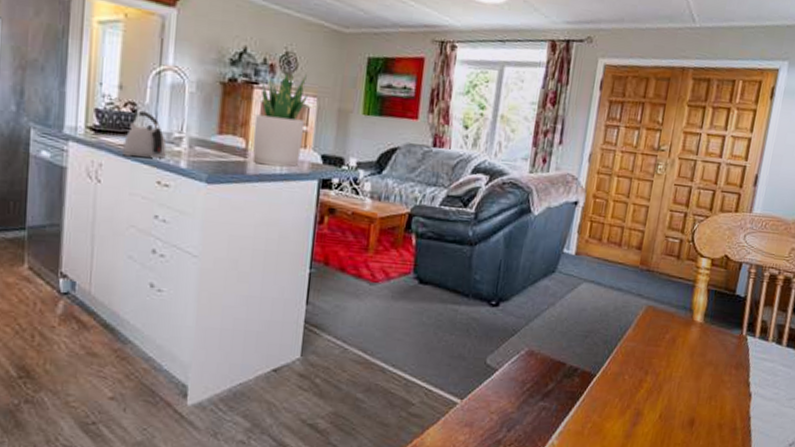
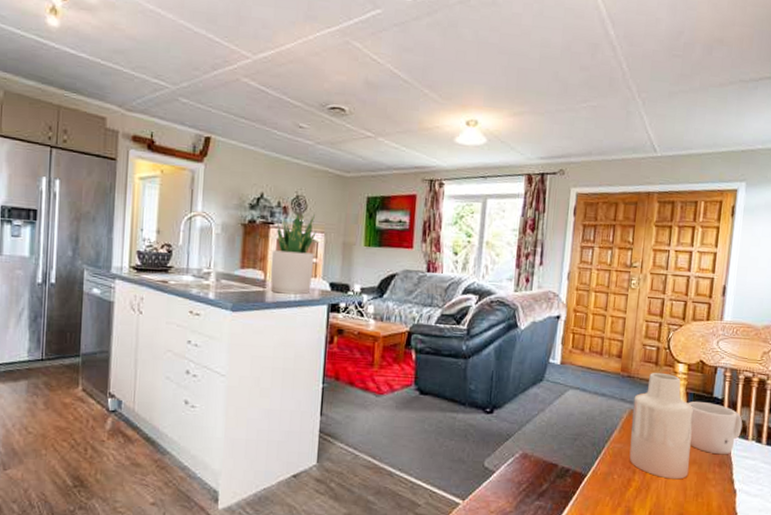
kettle: present [121,110,167,159] -> none [159,251,197,291]
vase: none [642,266,714,382] -> present [629,372,694,480]
mug: none [707,299,764,357] -> present [688,401,743,455]

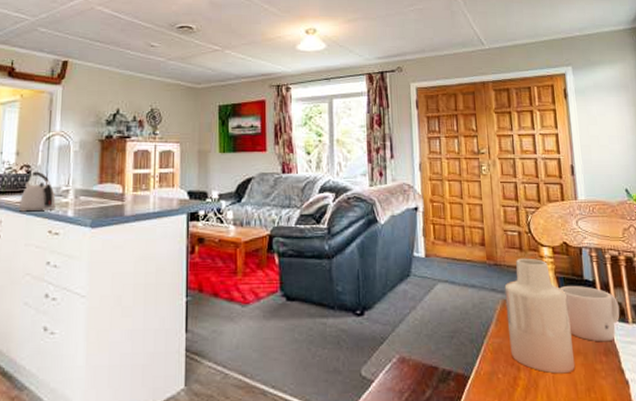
kettle: none [159,251,197,291] -> present [18,171,56,212]
planter: present [270,213,316,295] -> none [128,125,172,206]

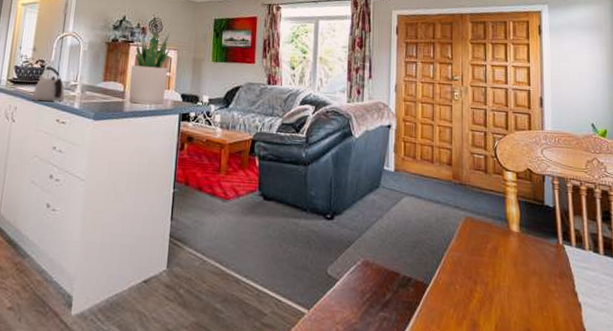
planter: none [128,125,172,206] -> present [129,33,170,105]
vase: present [504,258,576,374] -> none [468,180,530,291]
mug: present [560,286,620,342] -> none [521,209,578,266]

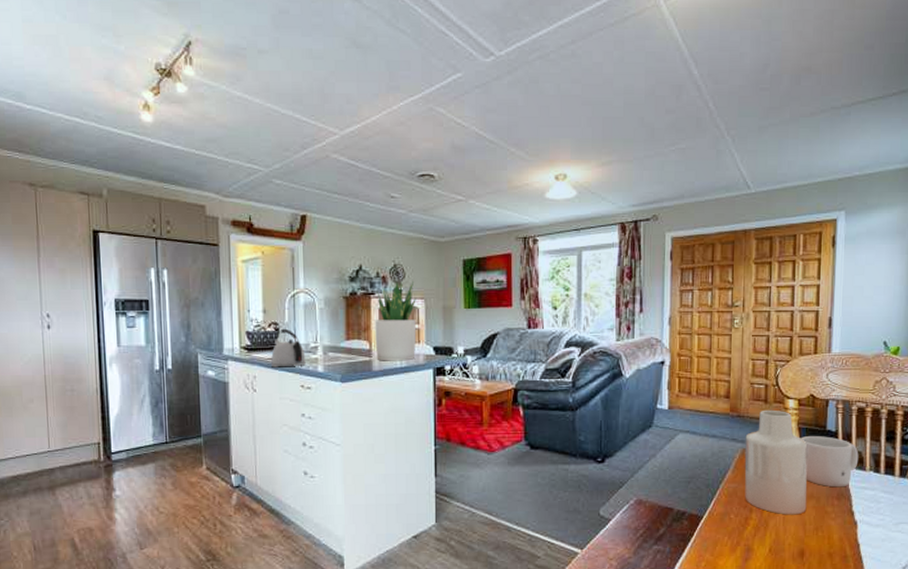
vase: none [468,180,530,291] -> present [744,409,808,515]
mug: none [521,209,578,266] -> present [801,436,859,488]

